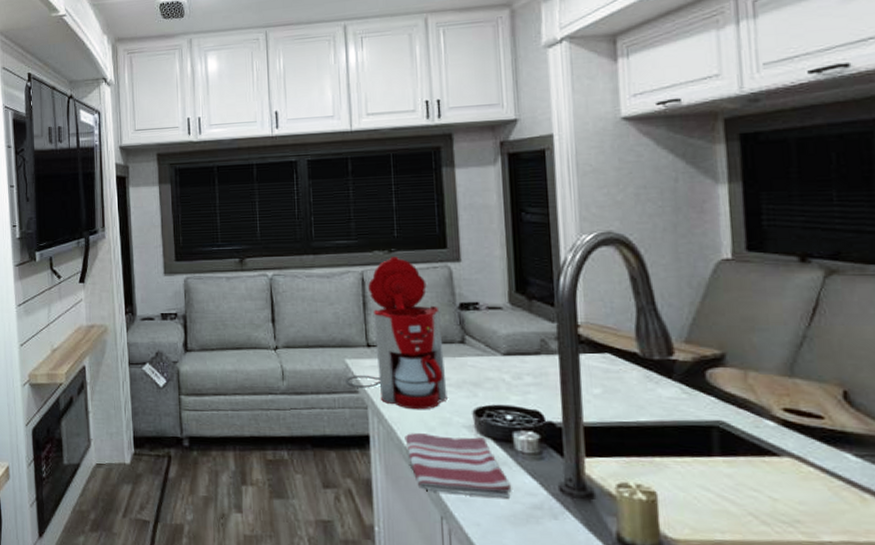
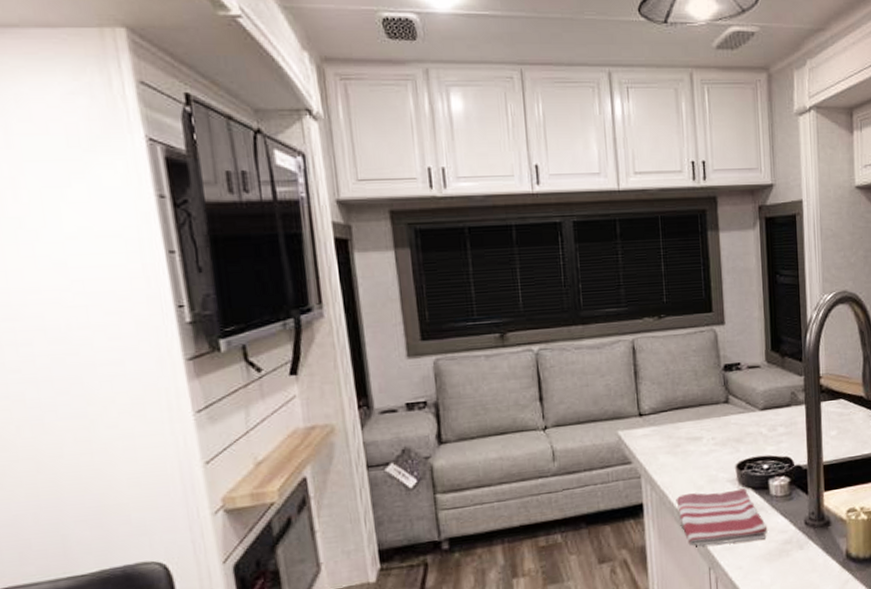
coffee maker: present [345,257,448,410] -> none [618,323,714,473]

